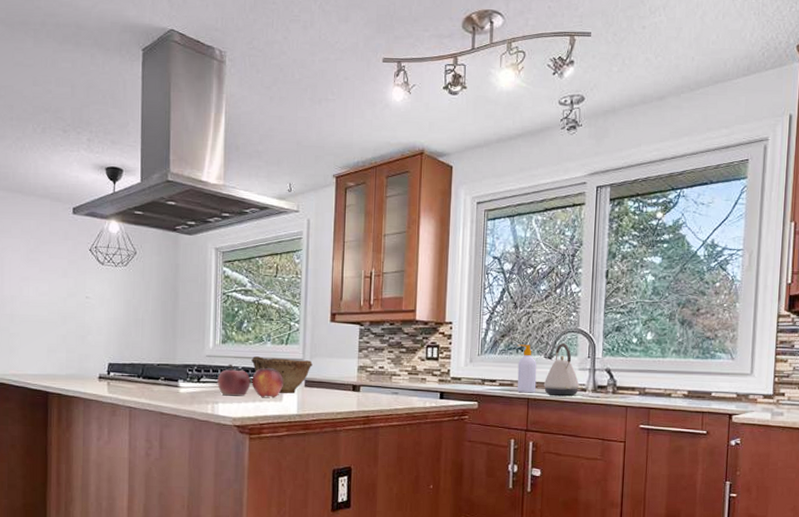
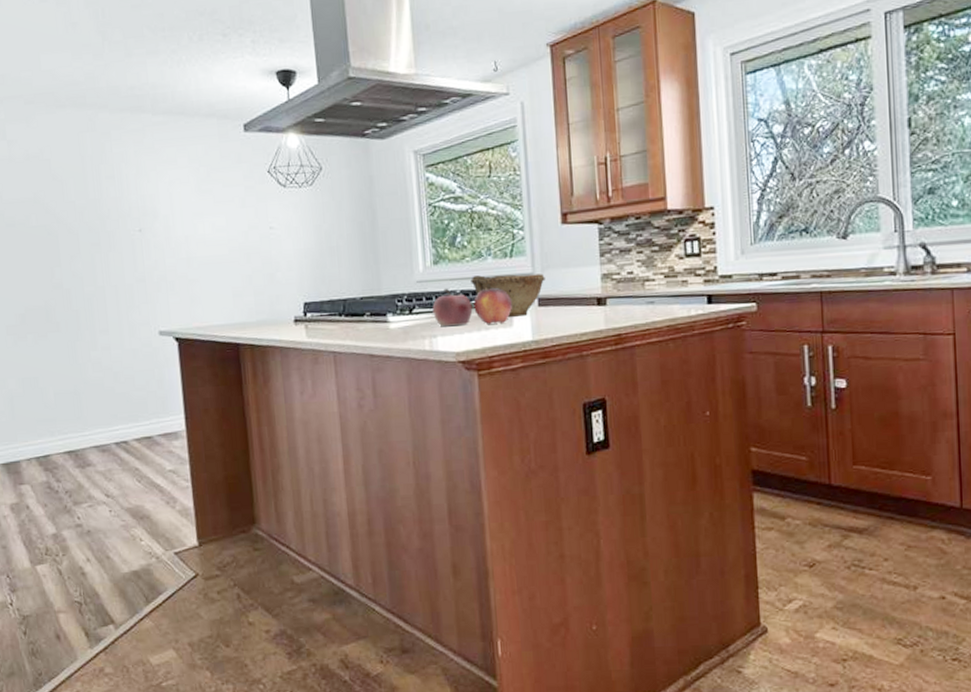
soap bottle: present [517,344,537,393] -> none [800,224,830,286]
kettle: present [543,342,580,396] -> none [839,216,887,285]

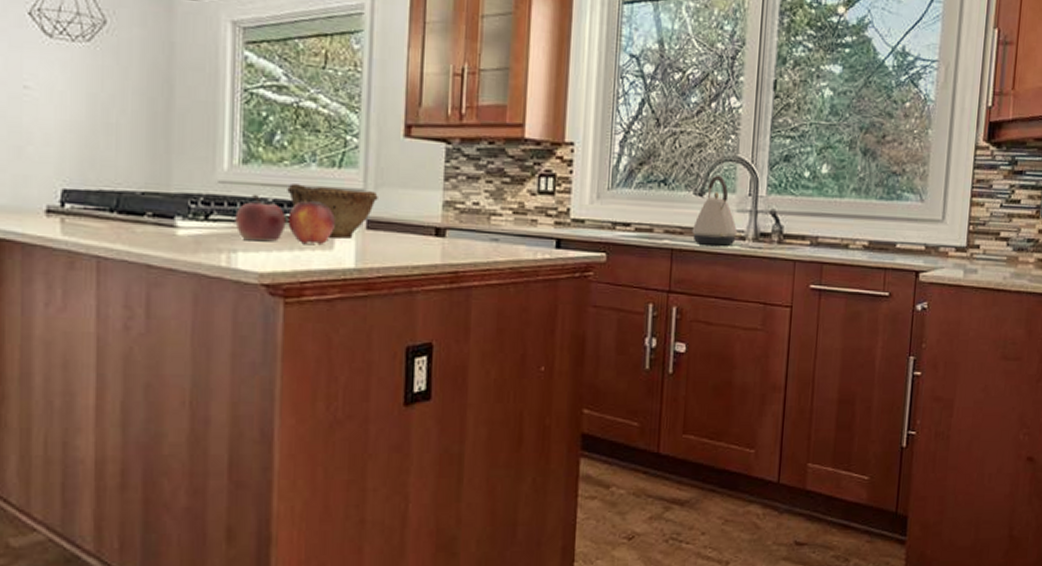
kettle: none [839,216,887,285] -> present [691,175,738,246]

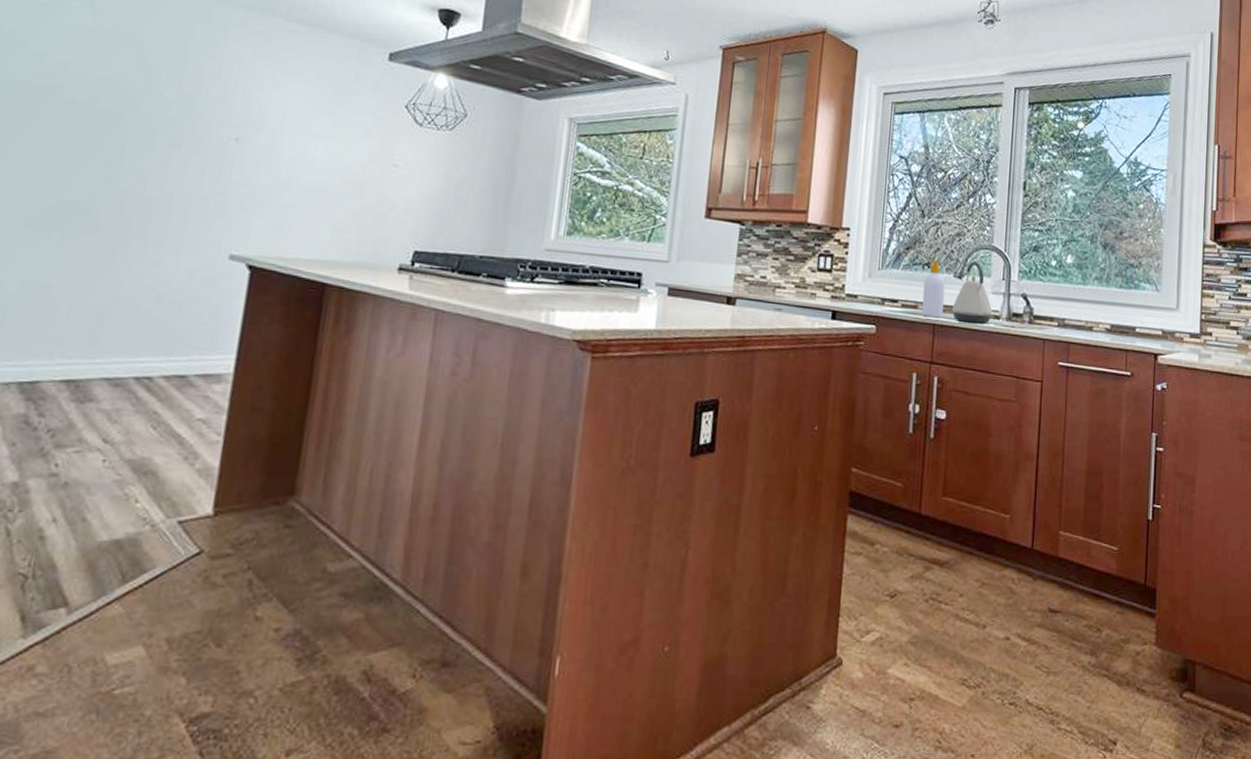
fruit: present [235,194,286,242] -> none [555,261,600,303]
bowl: present [287,184,378,240] -> none [602,254,680,304]
fruit: present [288,200,335,245] -> none [601,268,642,307]
soap bottle: none [657,176,685,242] -> present [921,259,946,318]

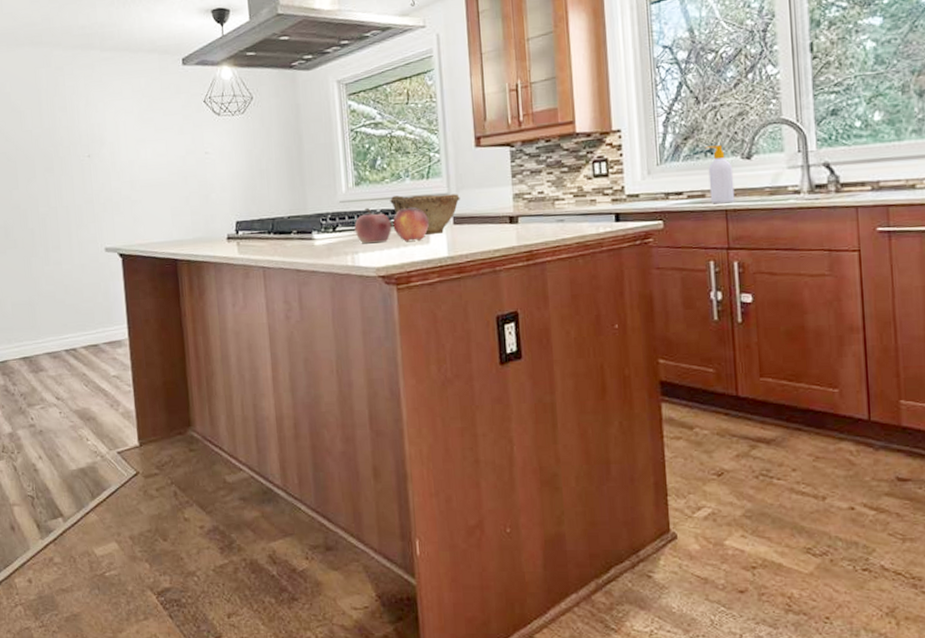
fruit: none [555,261,600,303] -> present [354,207,392,244]
fruit: none [601,268,642,307] -> present [393,206,429,242]
bowl: none [602,254,680,304] -> present [390,194,460,236]
kettle: present [952,260,993,324] -> none [743,137,791,203]

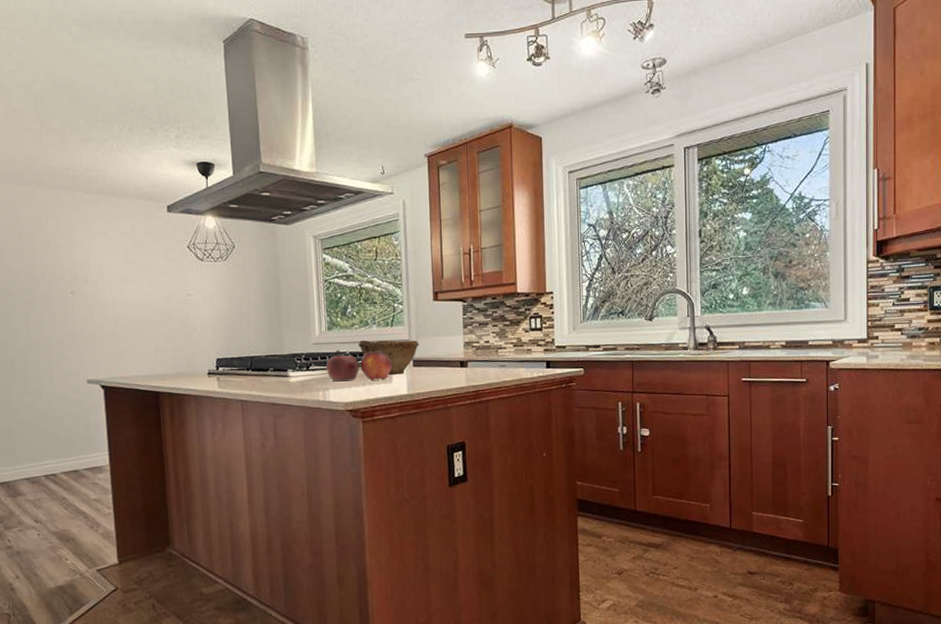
soap bottle: present [705,145,735,204] -> none [618,308,639,356]

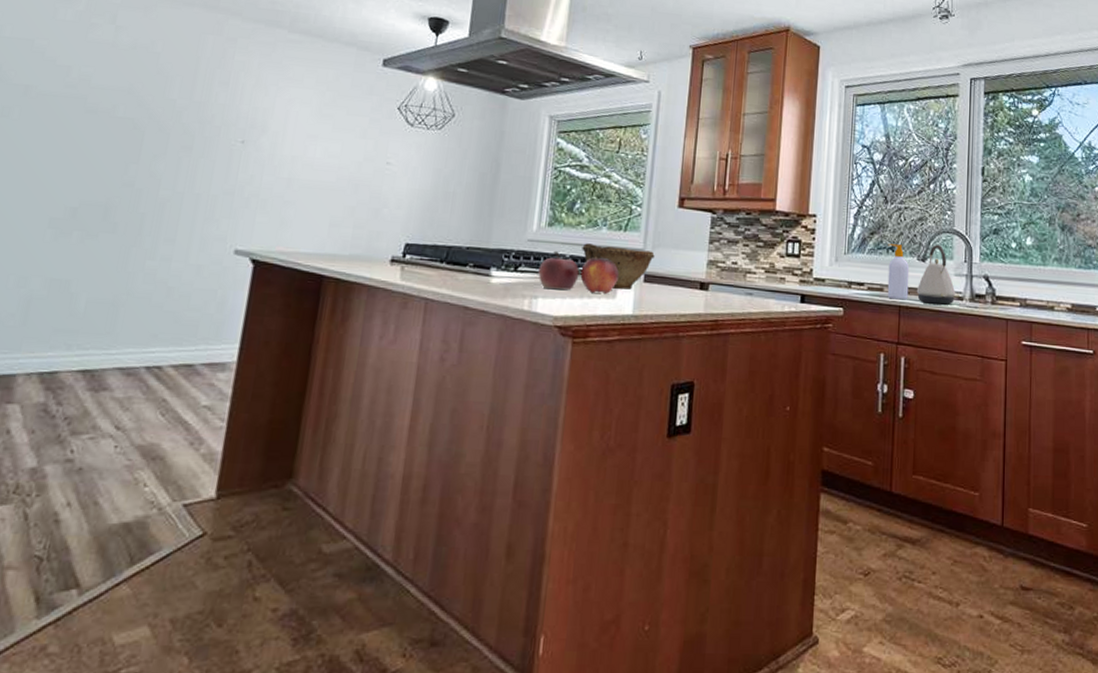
soap bottle: none [618,308,639,356] -> present [887,244,910,300]
kettle: none [646,304,681,356] -> present [916,244,956,305]

